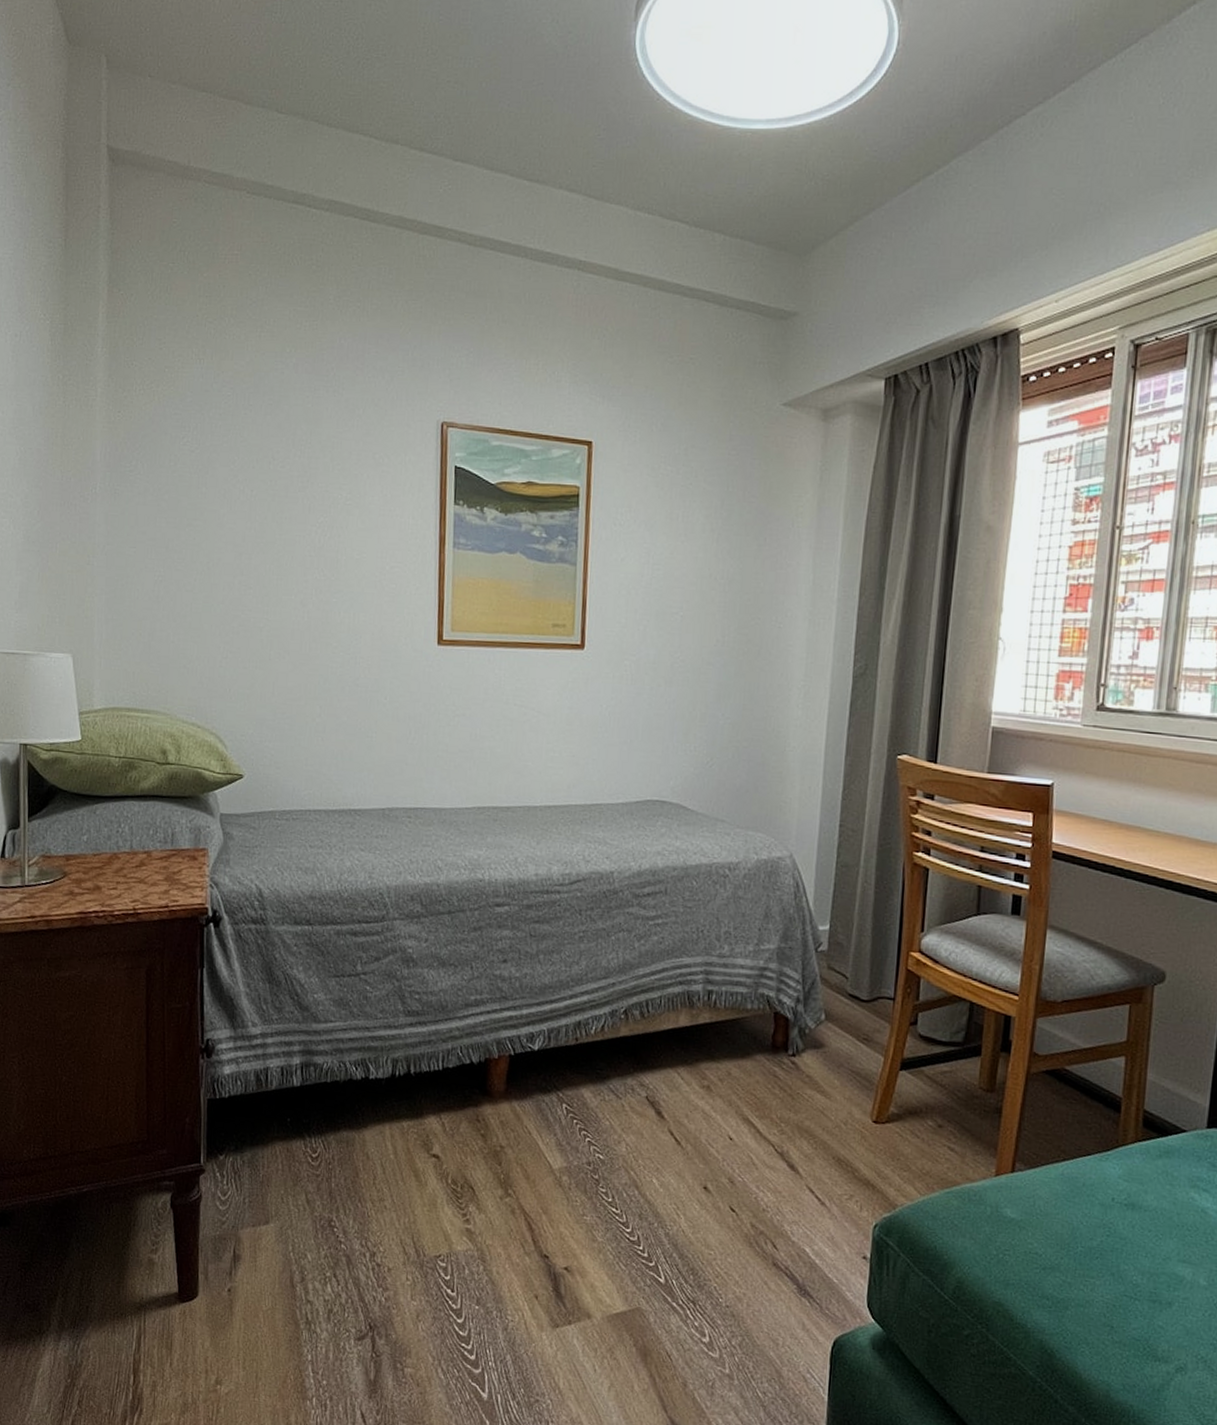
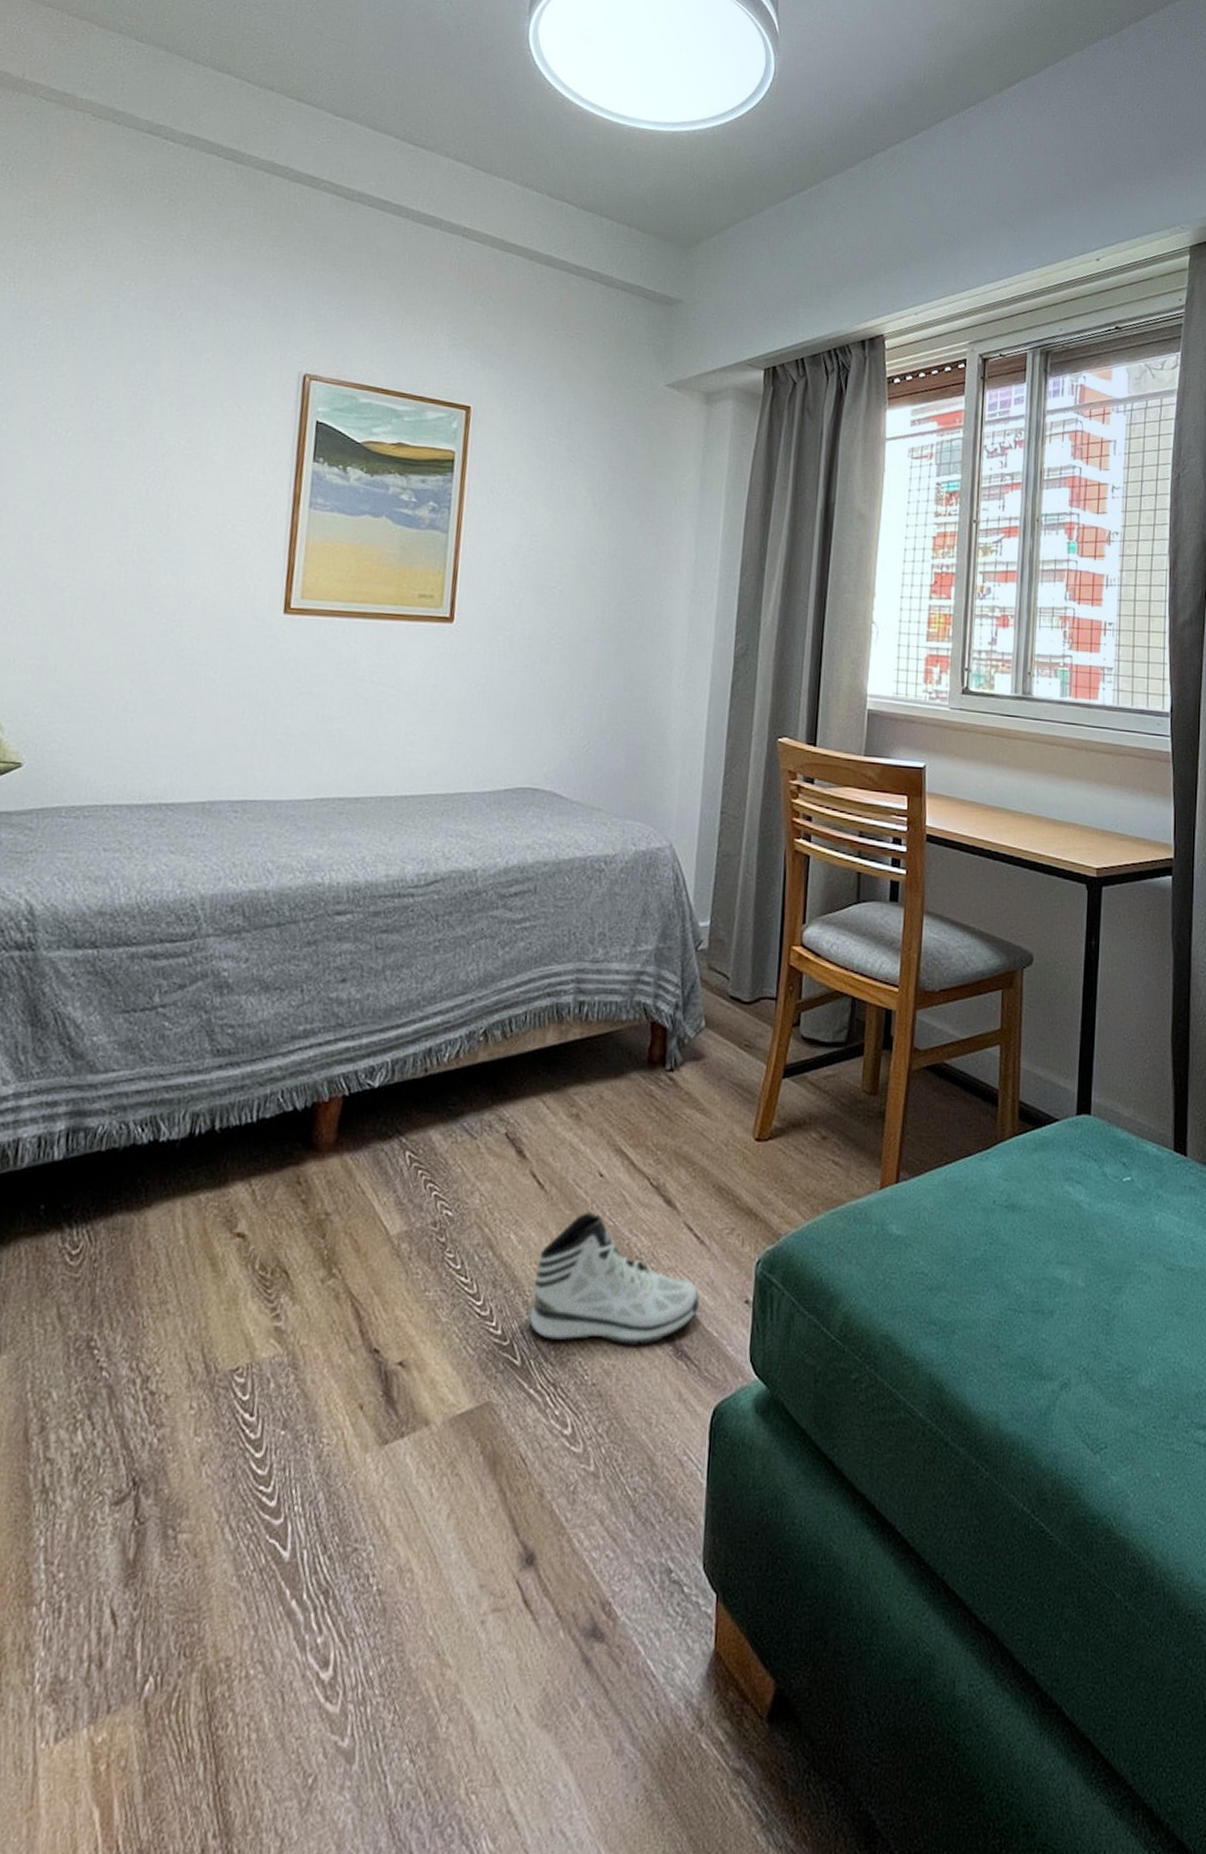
sneaker: none [671,1168,820,1281] -> present [530,1212,699,1347]

